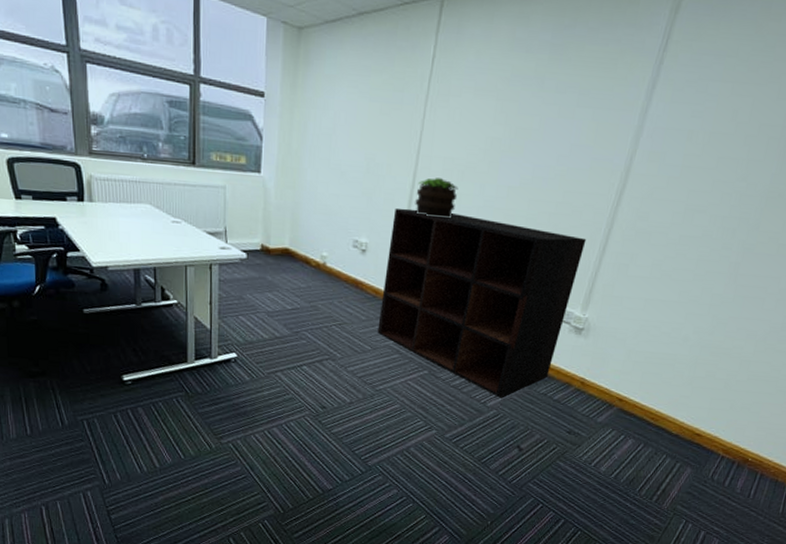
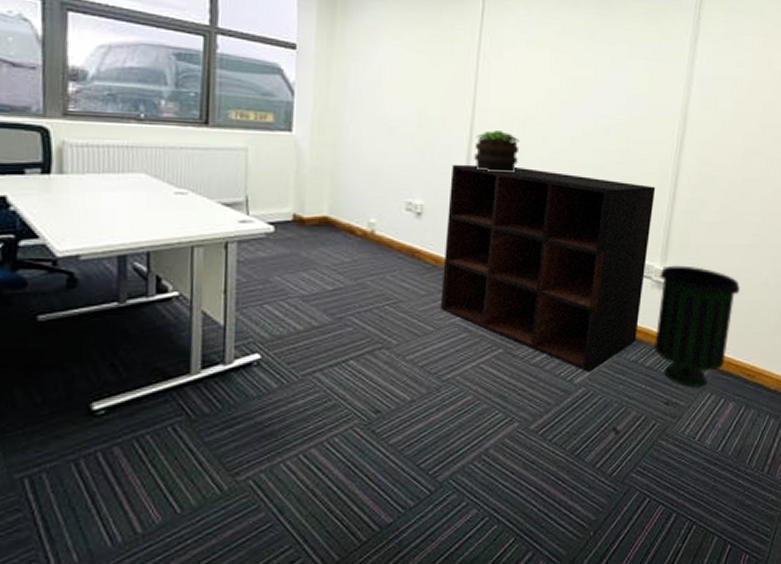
trash can: none [564,313,658,423] -> present [655,265,740,388]

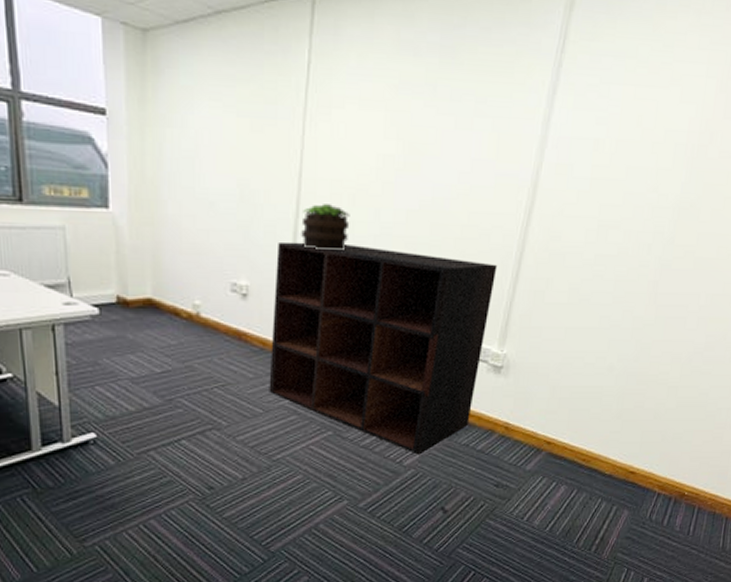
trash can: present [655,265,740,388] -> none [487,349,582,471]

